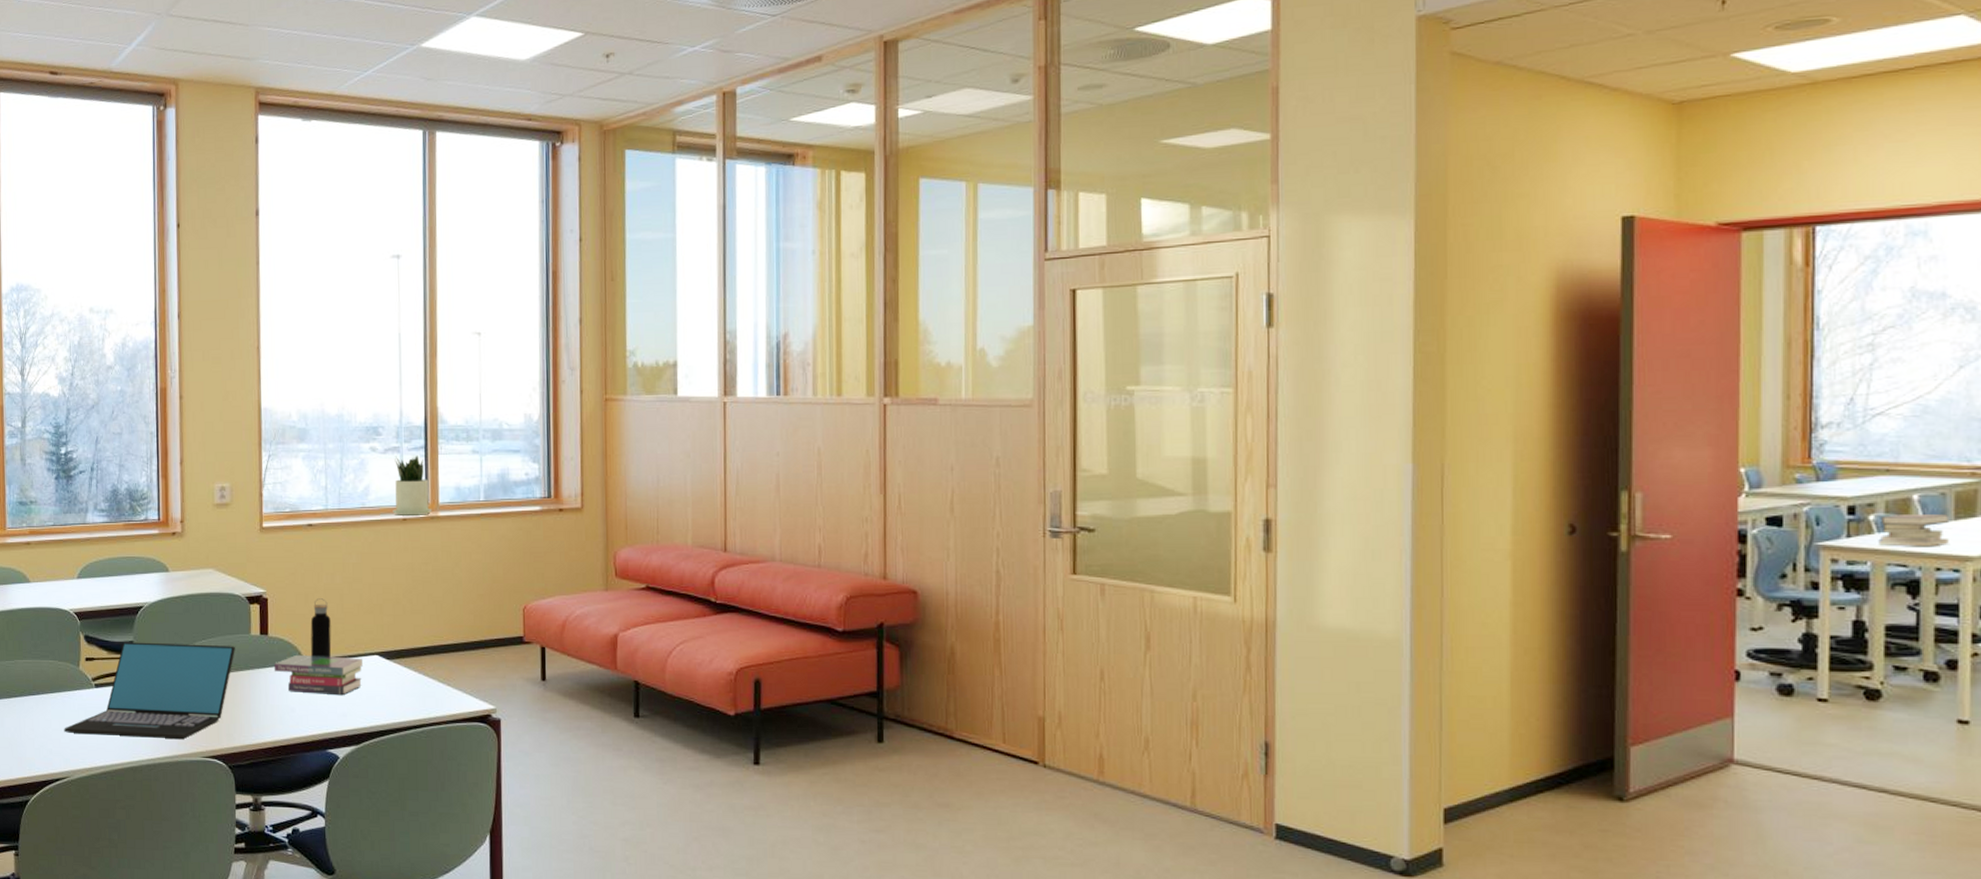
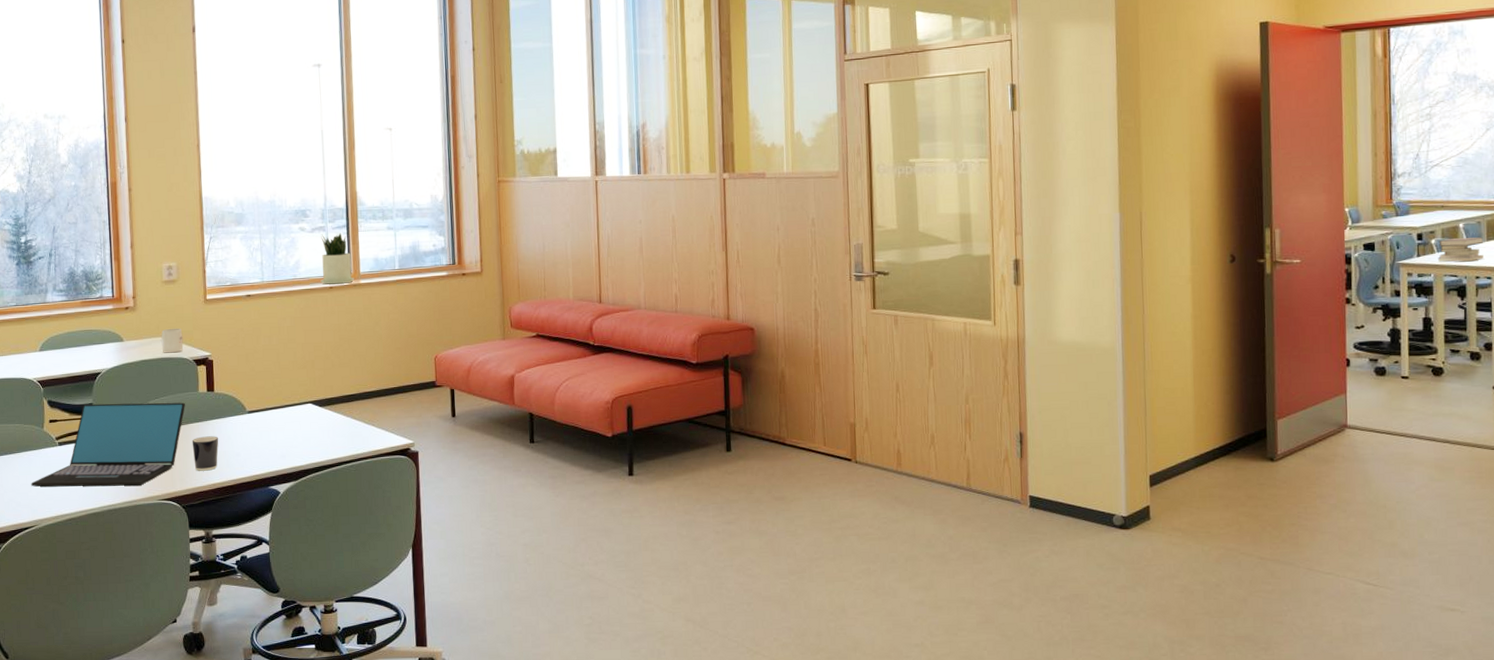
mug: none [210,559,235,588] -> present [161,328,184,353]
mug: none [241,686,272,727] -> present [192,436,219,471]
books: present [273,654,363,696] -> none [220,406,298,440]
water bottle: present [310,598,332,657] -> none [251,358,271,408]

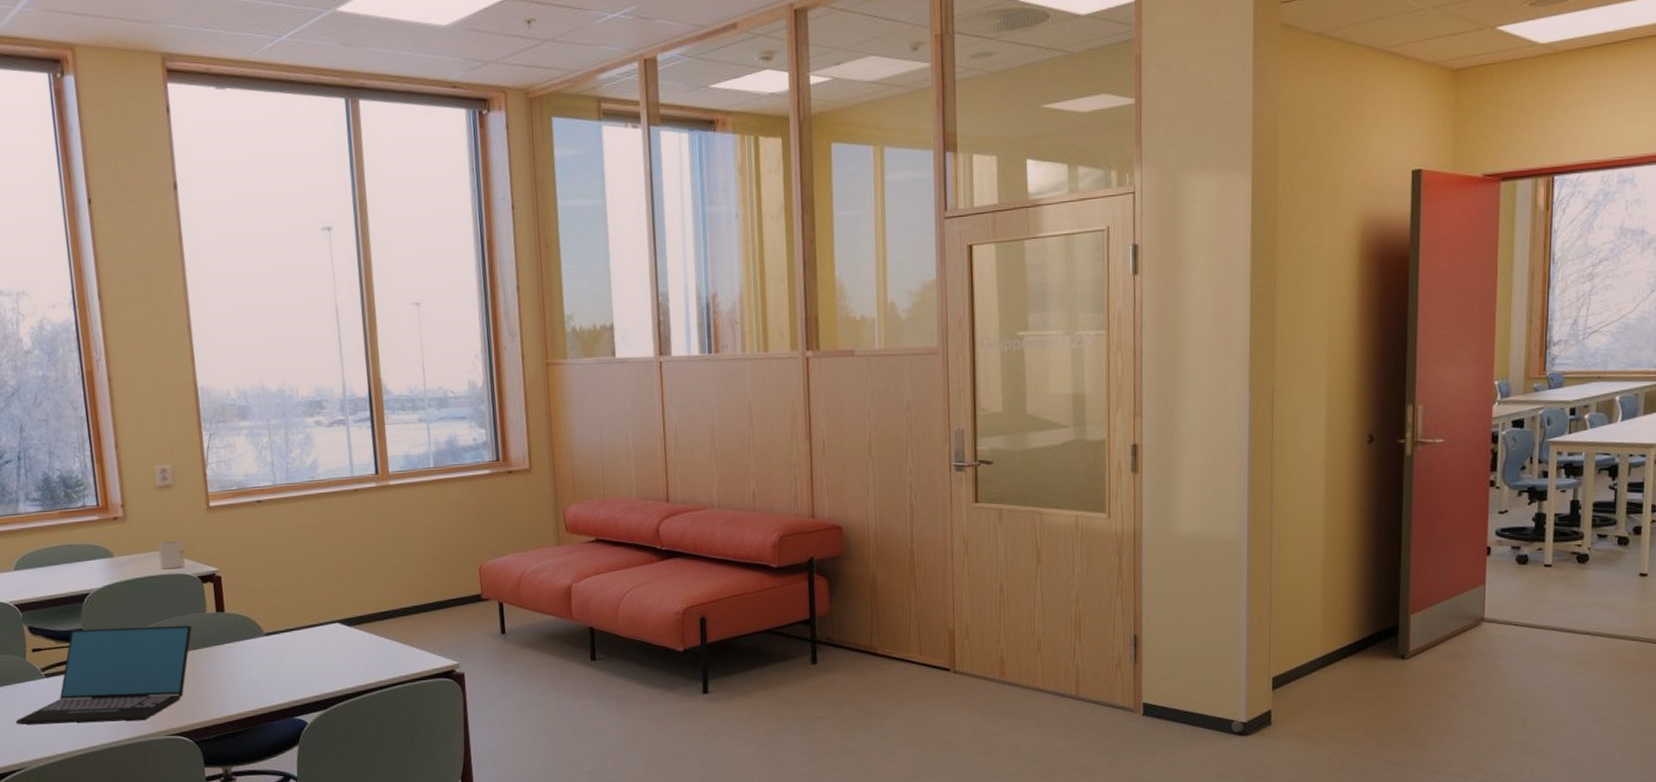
mug: present [192,436,219,471] -> none [201,662,234,702]
planter: present [320,233,355,285] -> none [341,427,383,487]
books: present [1438,237,1484,263] -> none [1591,411,1639,439]

